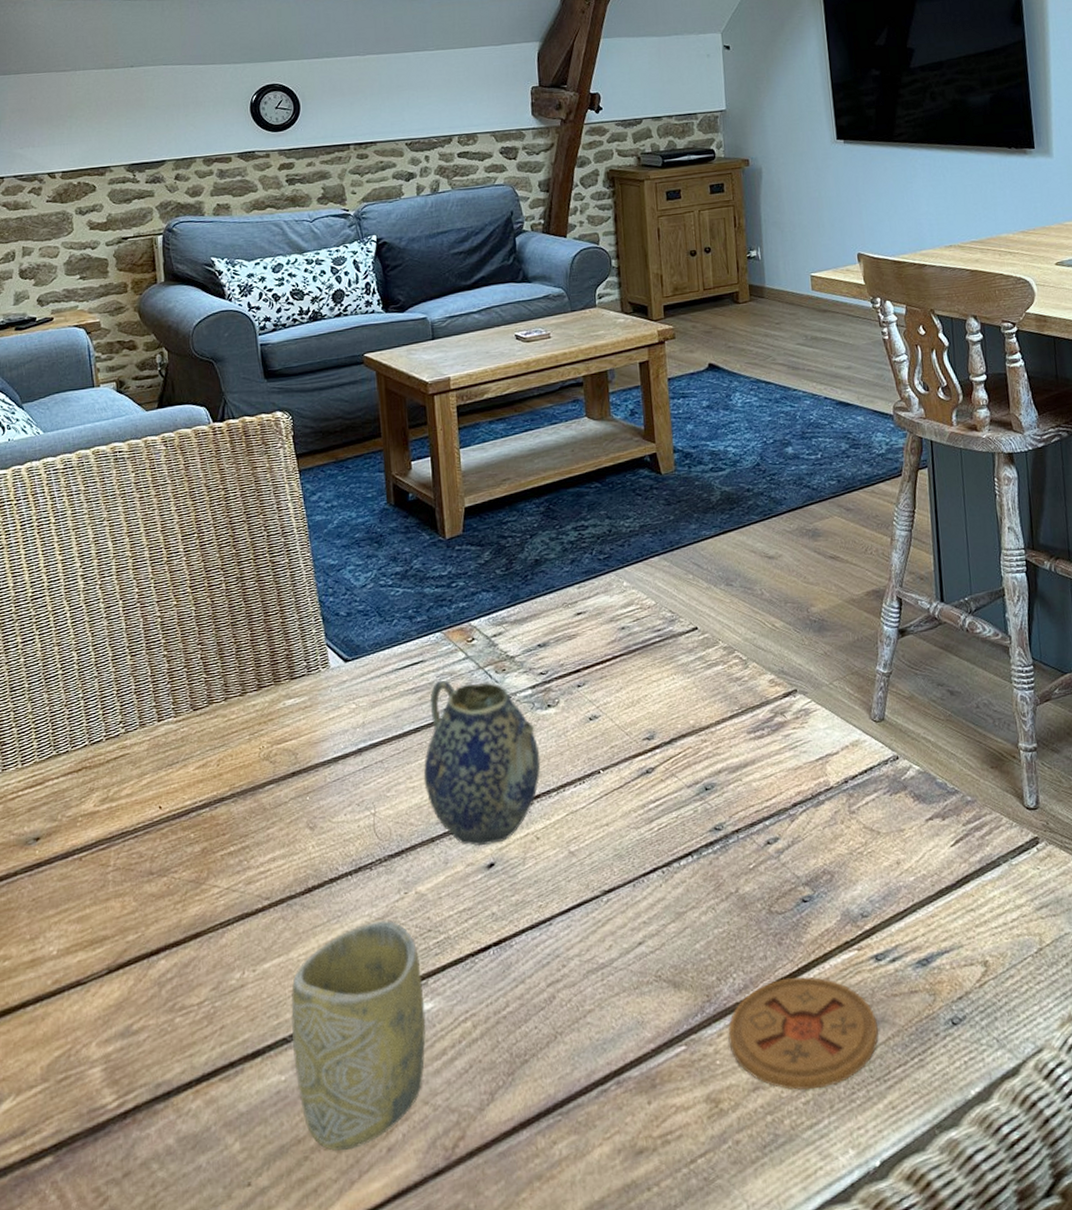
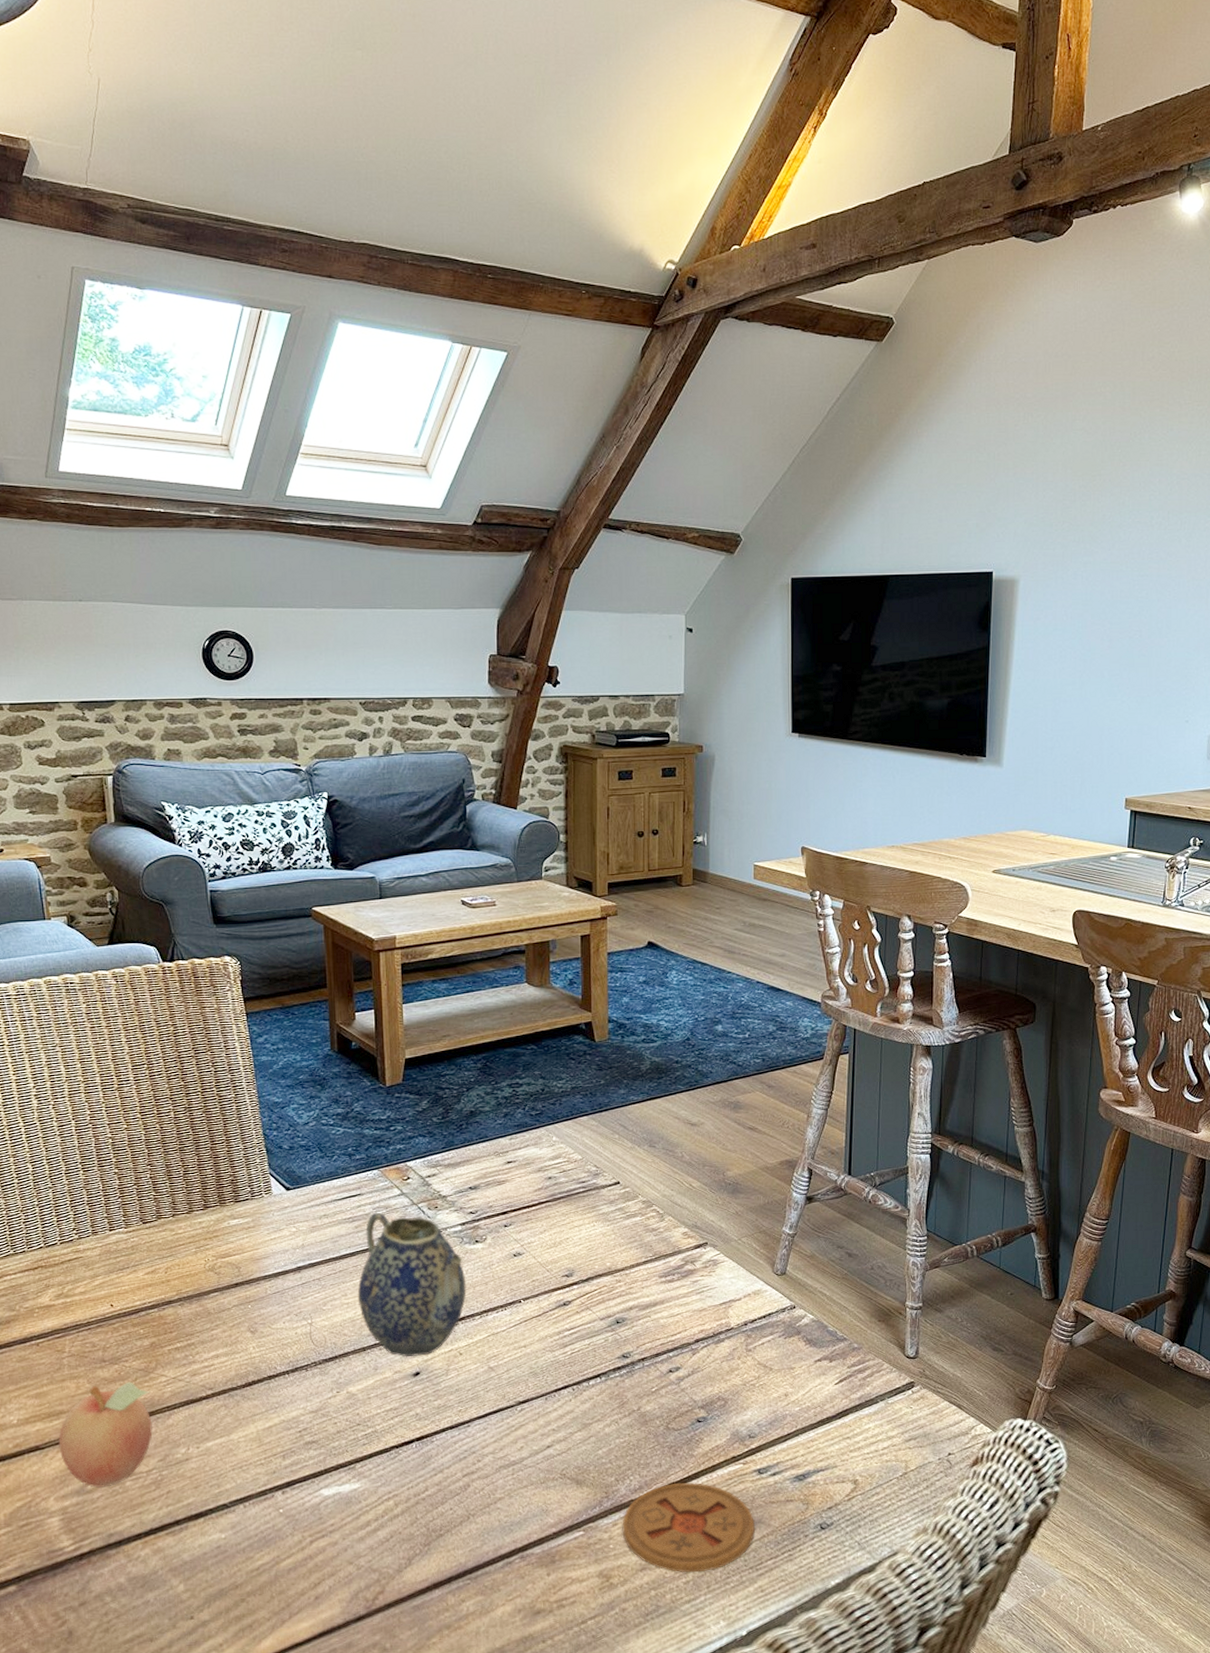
fruit: none [102,896,204,1027] -> present [58,1381,153,1488]
cup: present [291,920,426,1151] -> none [231,1414,353,1596]

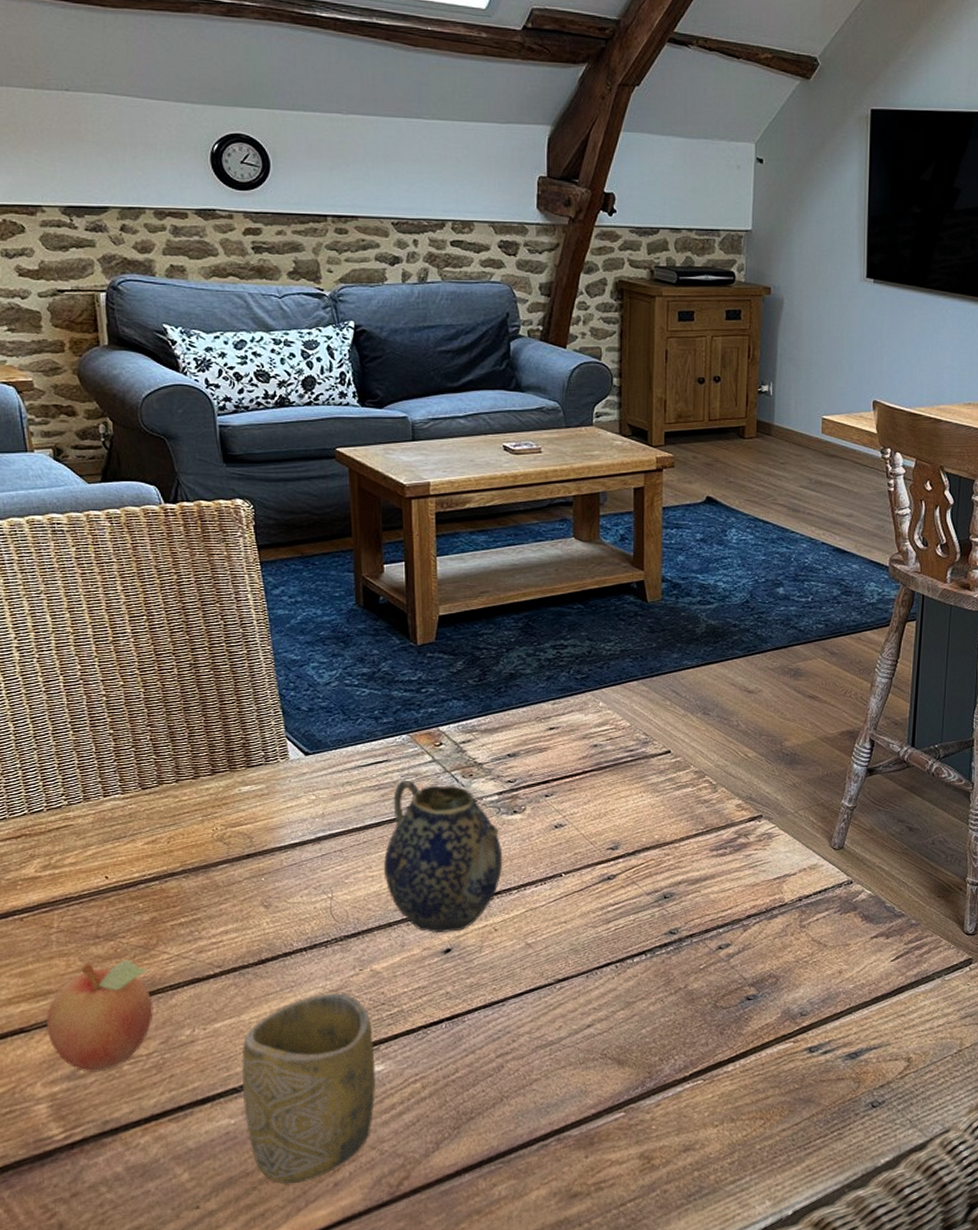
cup: none [231,1414,353,1596] -> present [242,993,376,1183]
coaster: present [622,1482,755,1573] -> none [665,1062,804,1153]

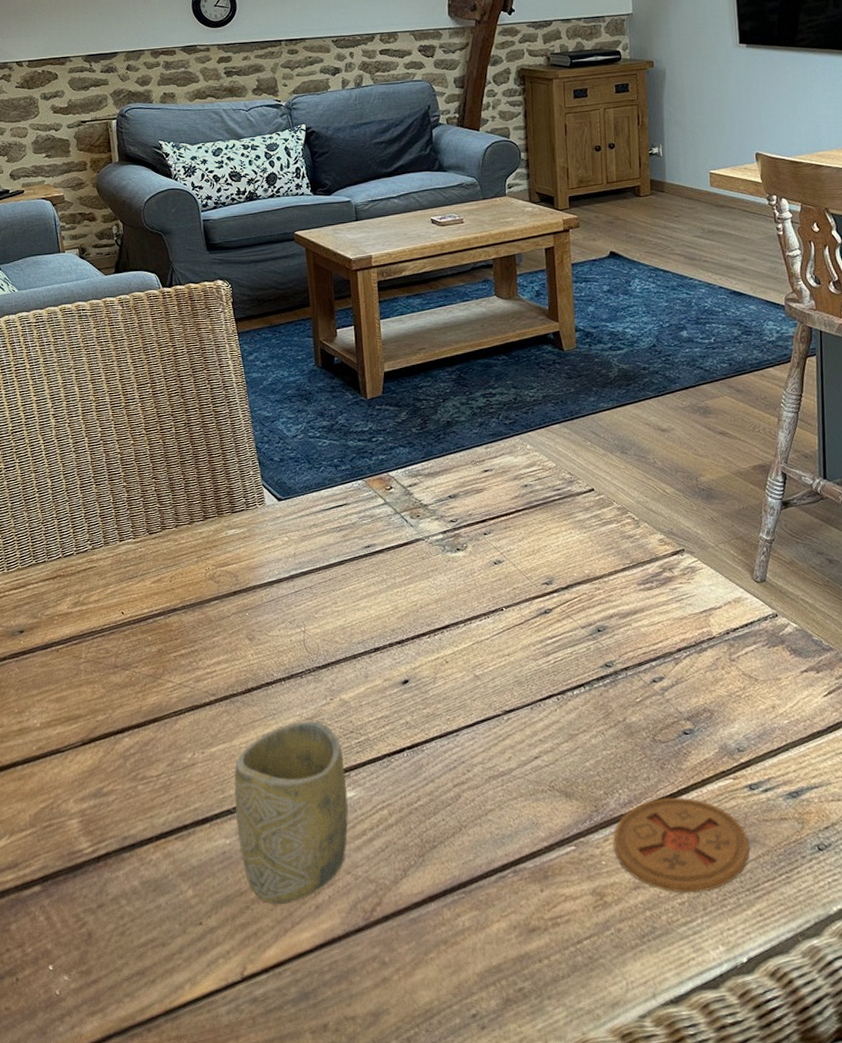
fruit: present [46,959,153,1072] -> none [77,687,161,791]
teapot: present [383,780,503,934] -> none [347,521,450,665]
coaster: none [665,1062,804,1153] -> present [613,797,750,893]

